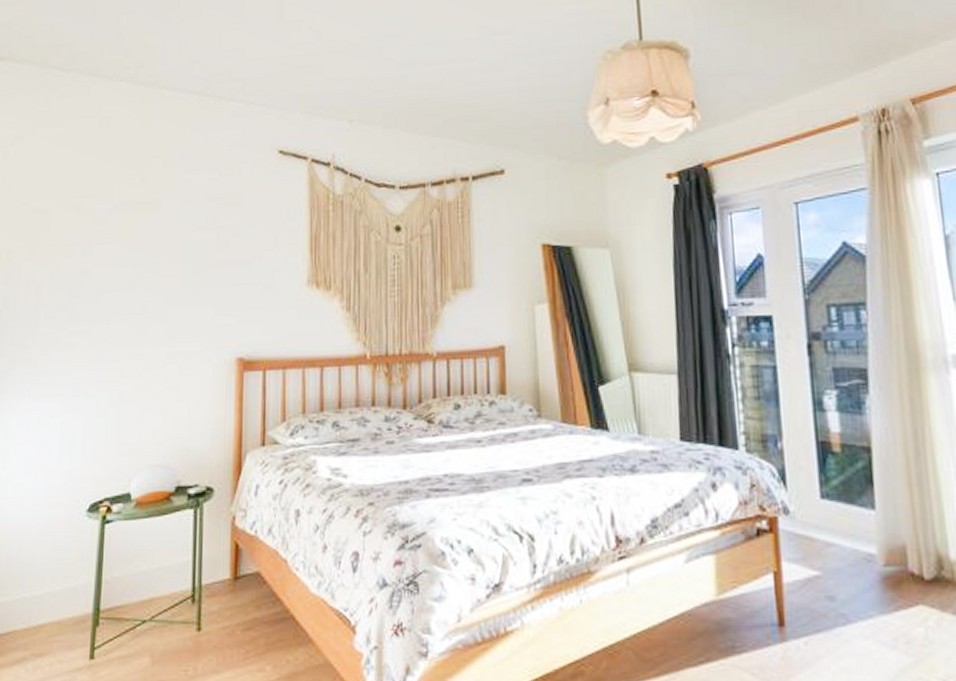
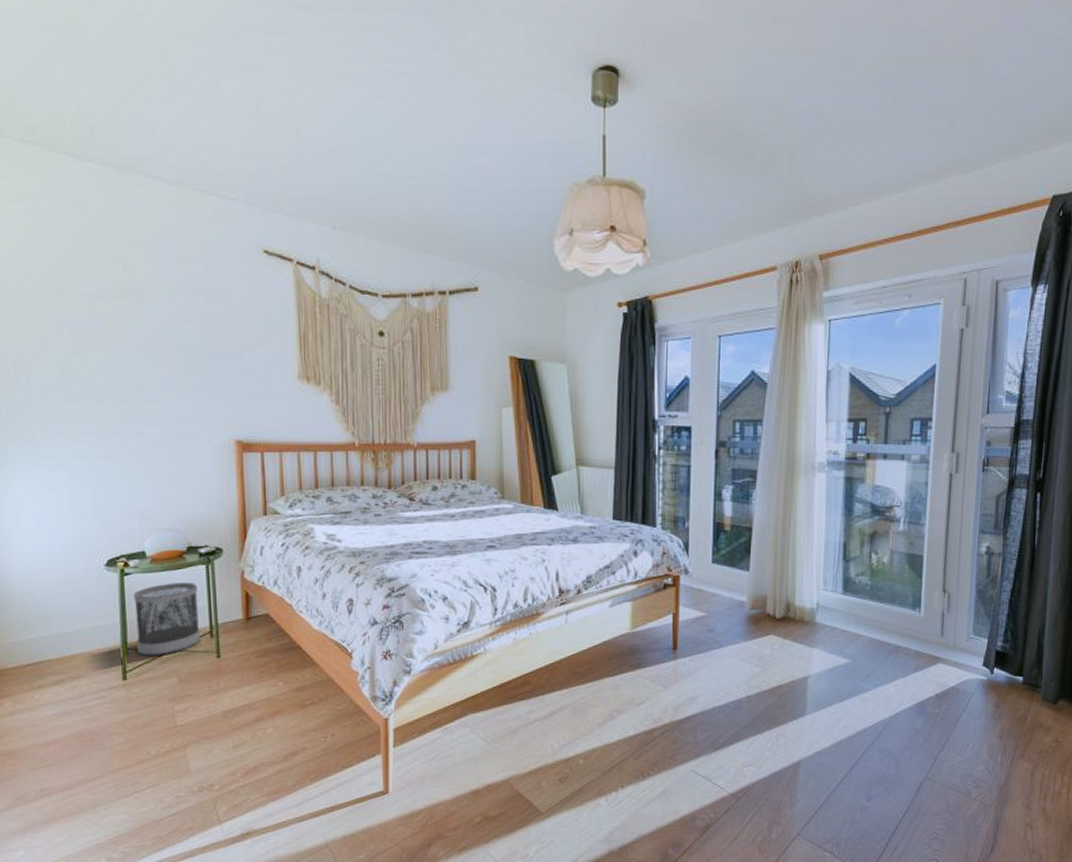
wastebasket: none [109,532,183,627] -> present [133,583,201,655]

